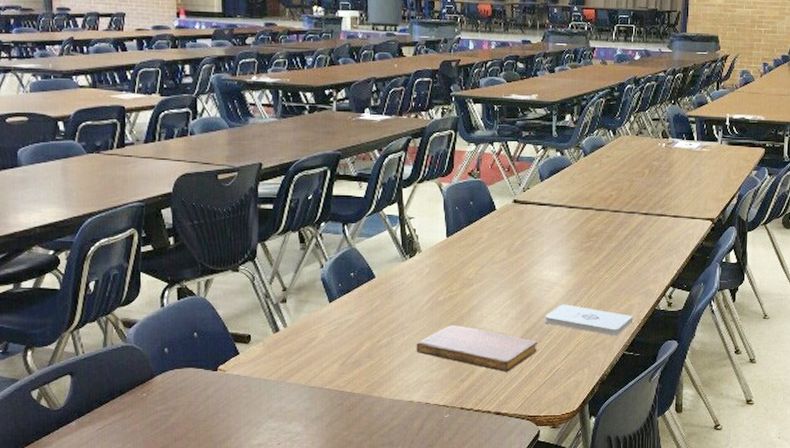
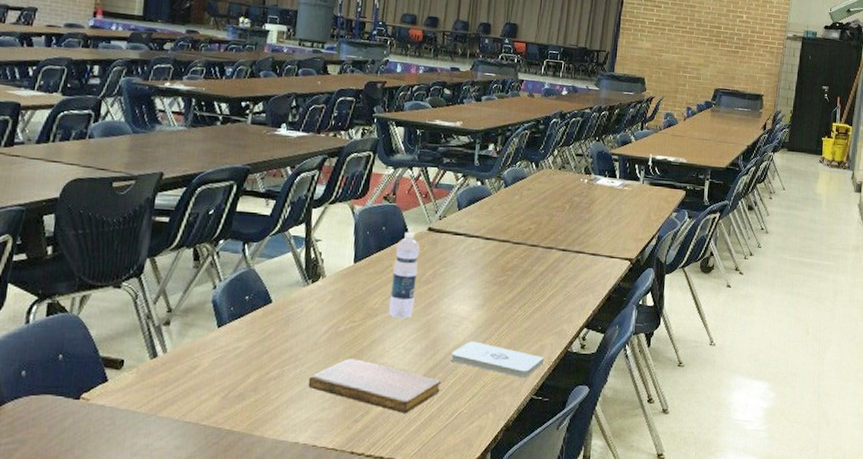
water bottle: none [482,205,508,287] -> present [388,232,421,319]

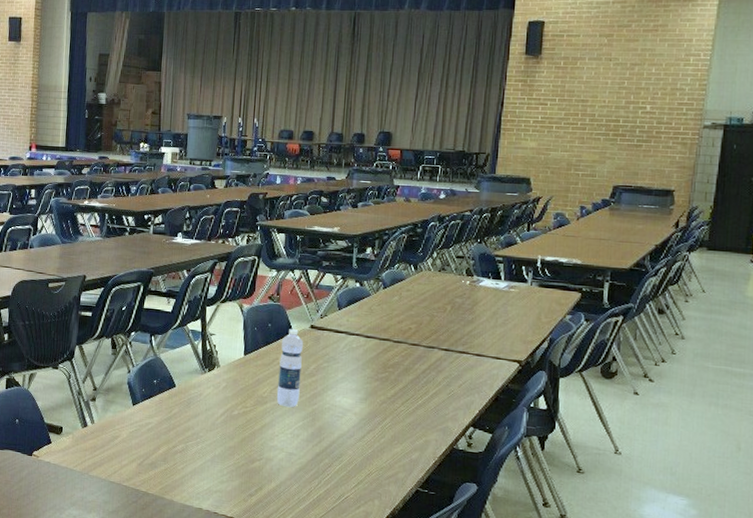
notebook: present [308,359,441,413] -> none [208,439,327,493]
notepad: present [451,341,545,379] -> none [336,432,430,471]

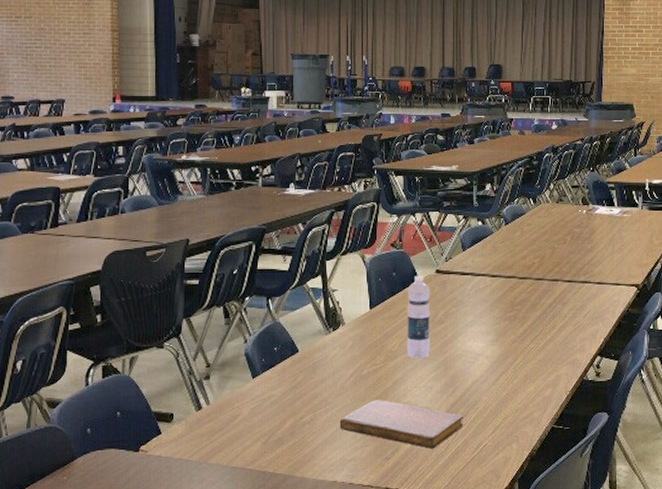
notebook: none [208,439,327,493] -> present [339,400,463,449]

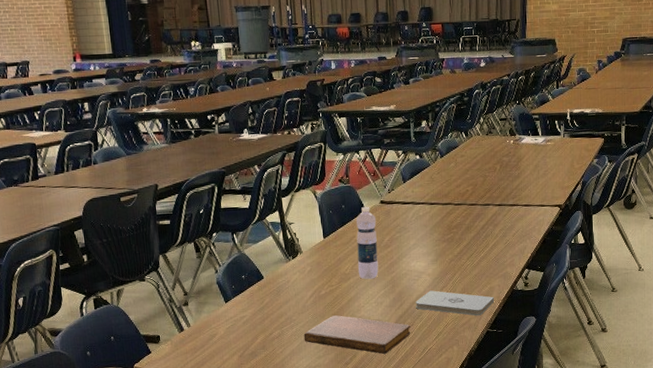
notepad: none [471,376,562,409] -> present [416,290,495,316]

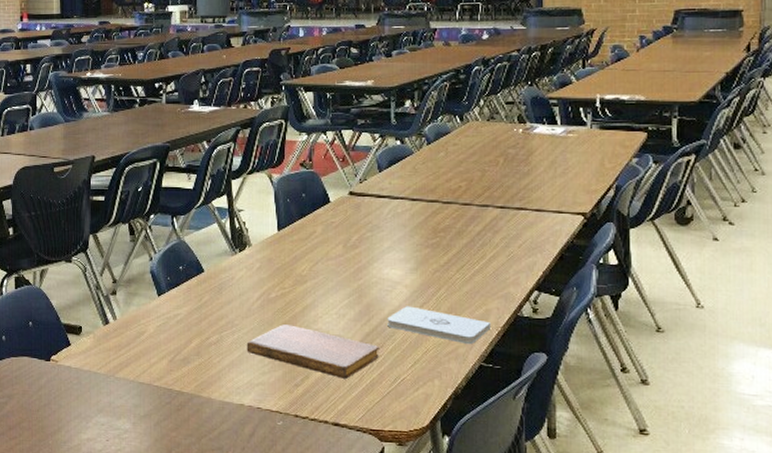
water bottle: present [355,207,379,280] -> none [317,198,343,285]

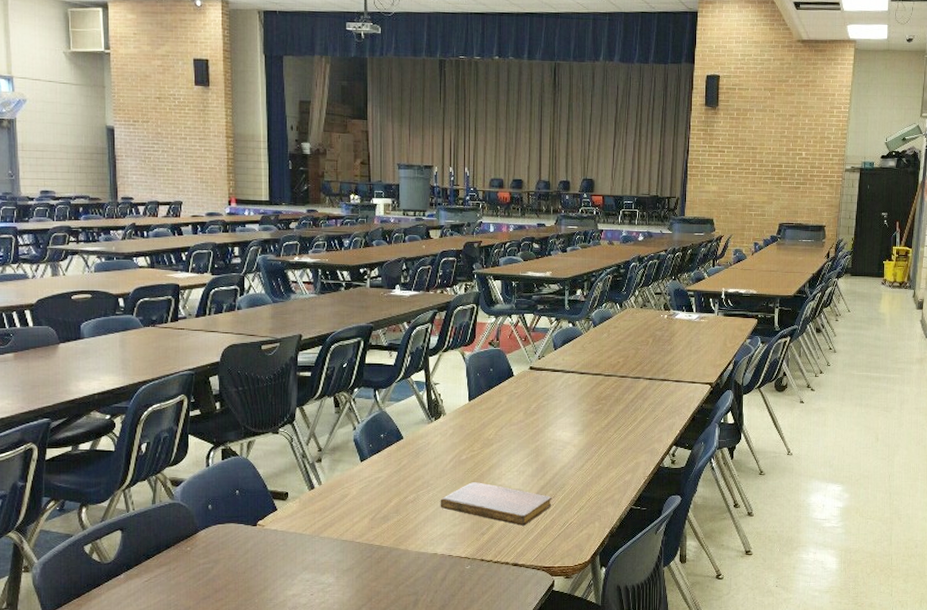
notepad: present [387,306,492,345] -> none [559,462,640,492]

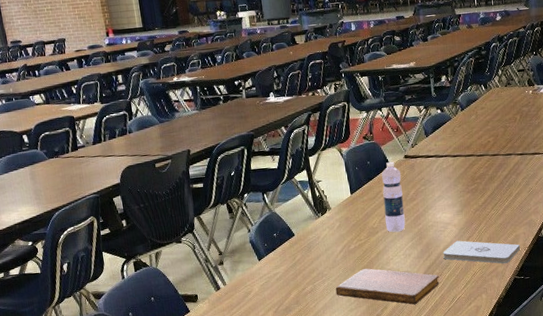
water bottle: none [501,372,525,447] -> present [381,162,406,232]
notepad: none [559,462,640,492] -> present [443,240,521,264]

